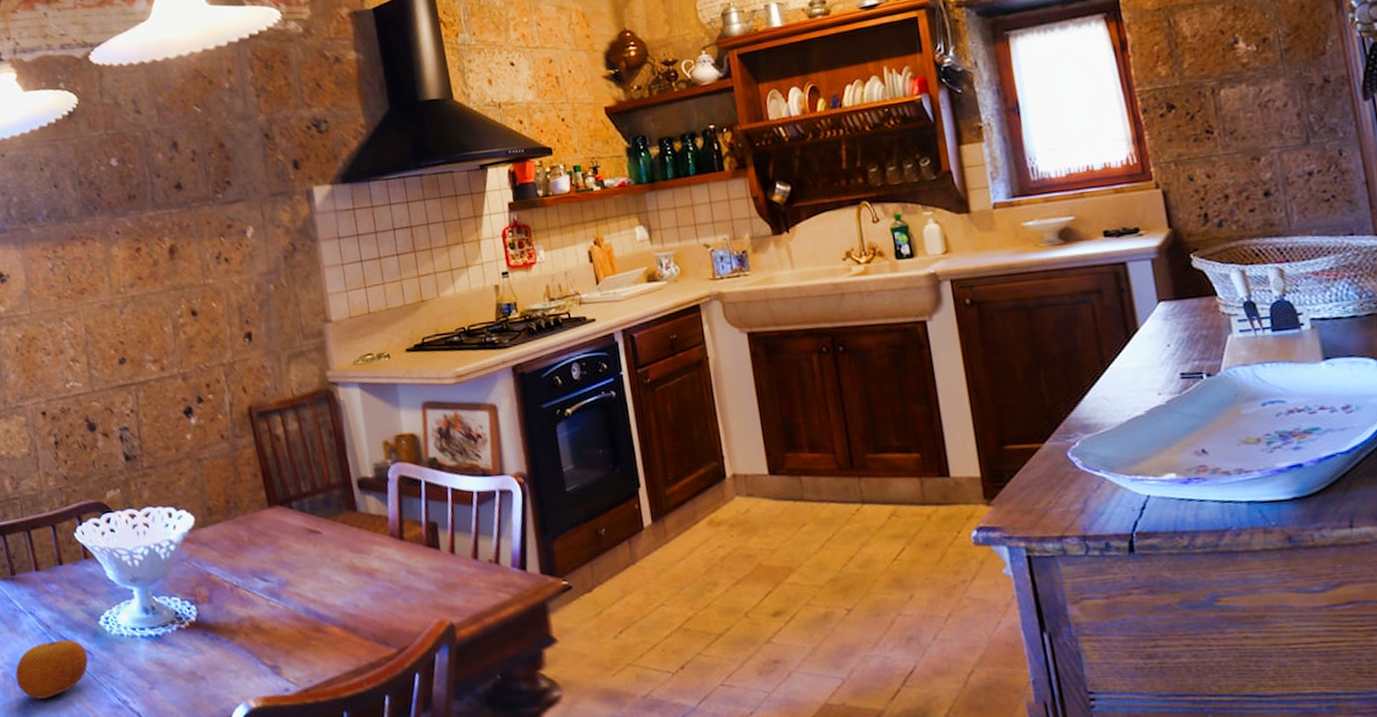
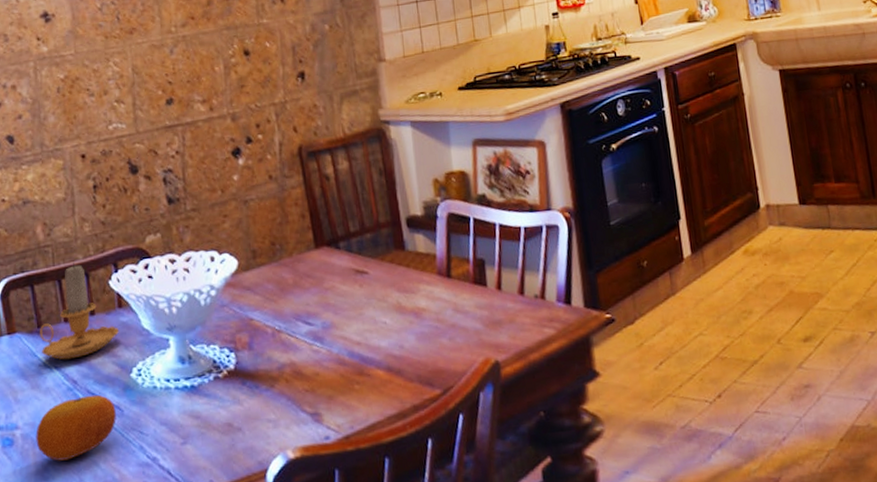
candle: none [13,514,86,606] -> present [40,261,119,360]

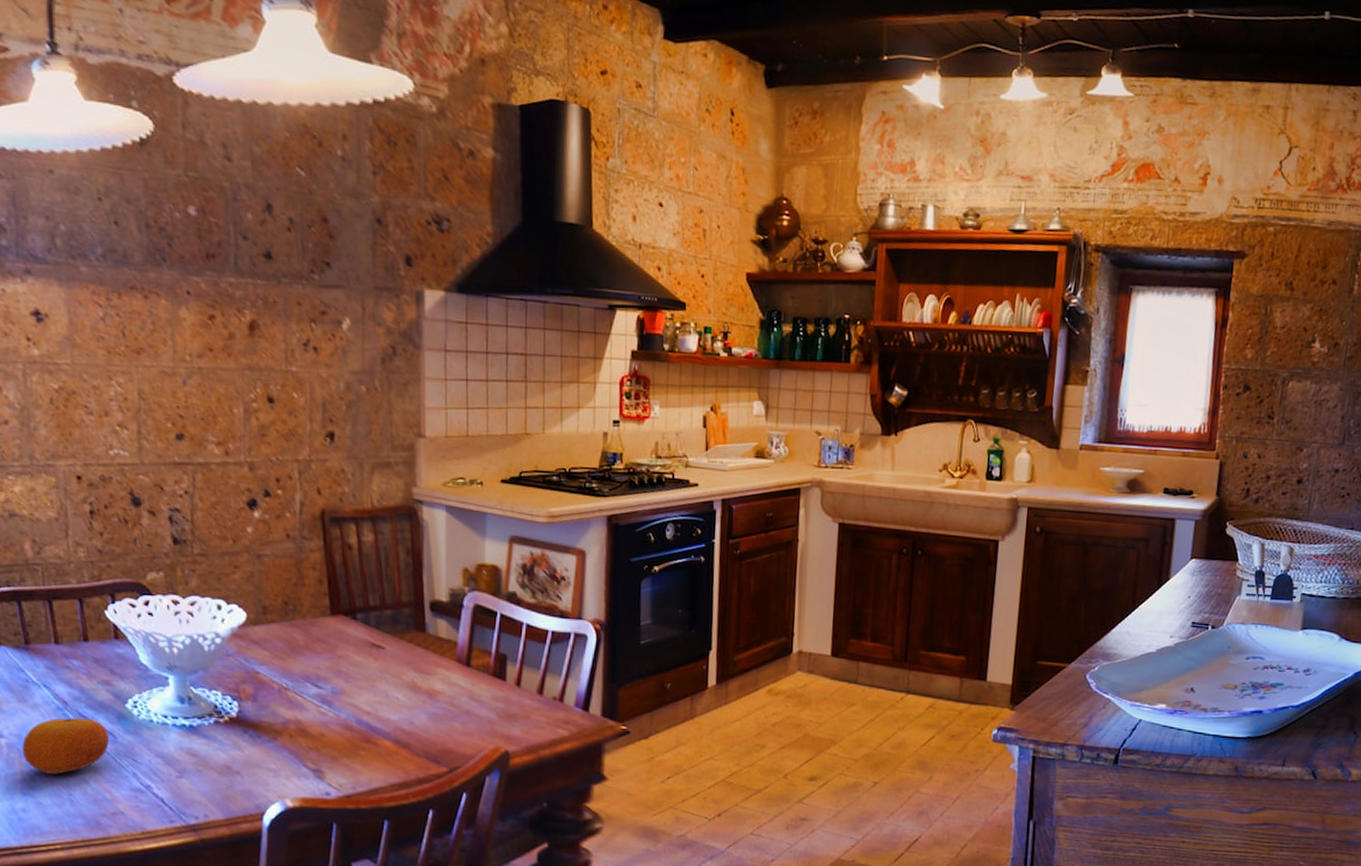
candle: present [40,261,119,360] -> none [27,585,114,681]

